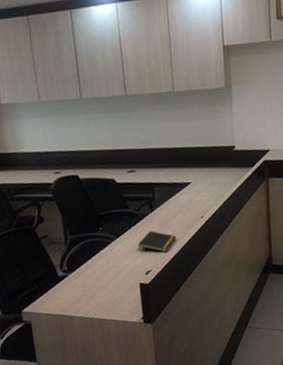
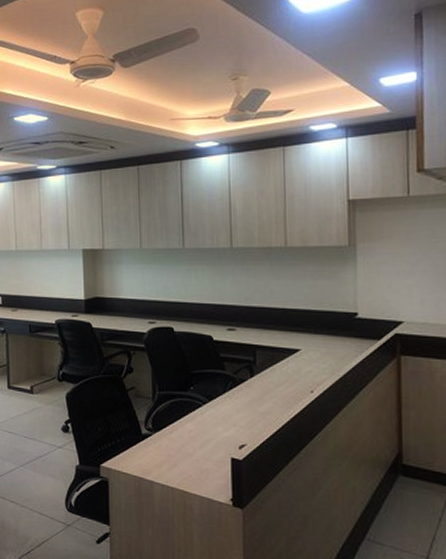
notepad: present [137,231,177,253] -> none [232,399,279,427]

